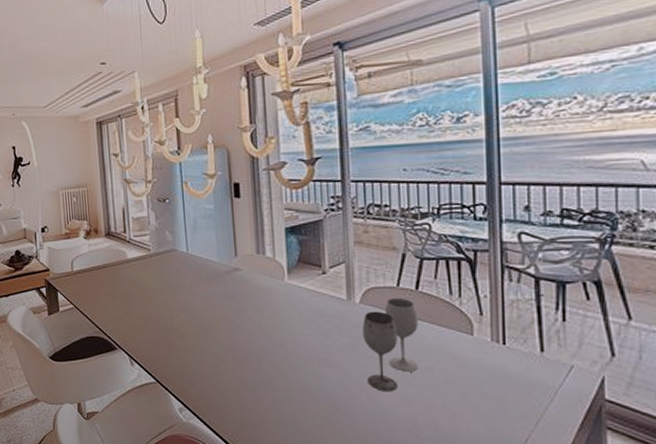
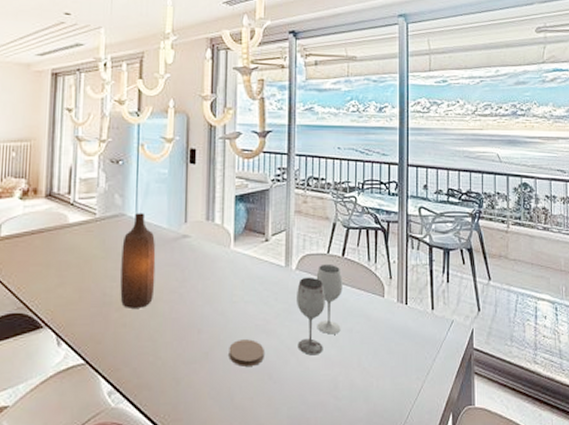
bottle: none [177,248,212,336] -> present [120,213,156,308]
coaster: none [291,371,330,397] -> present [229,339,264,367]

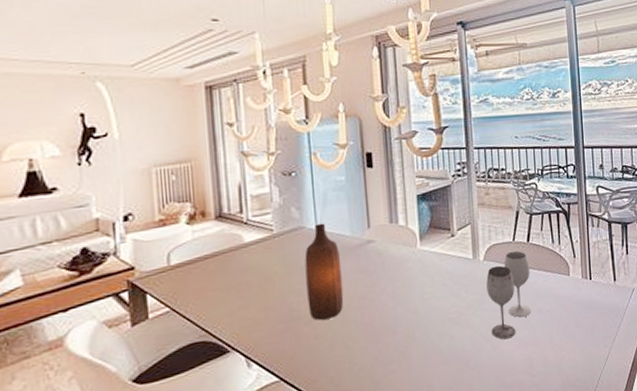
coaster: present [229,339,264,367] -> none [424,332,460,360]

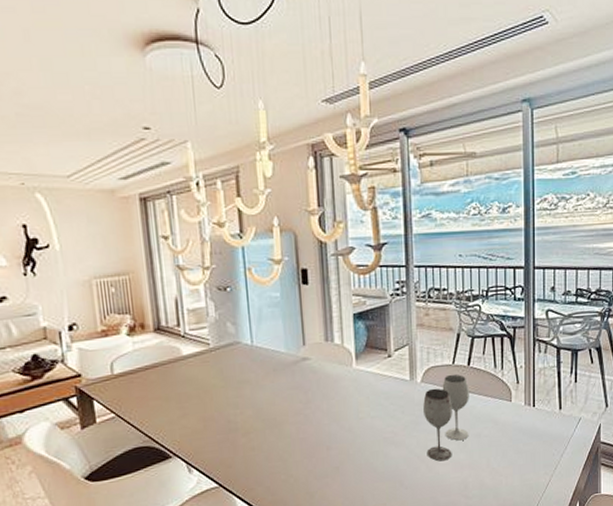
bottle: present [304,223,344,320] -> none [240,339,279,433]

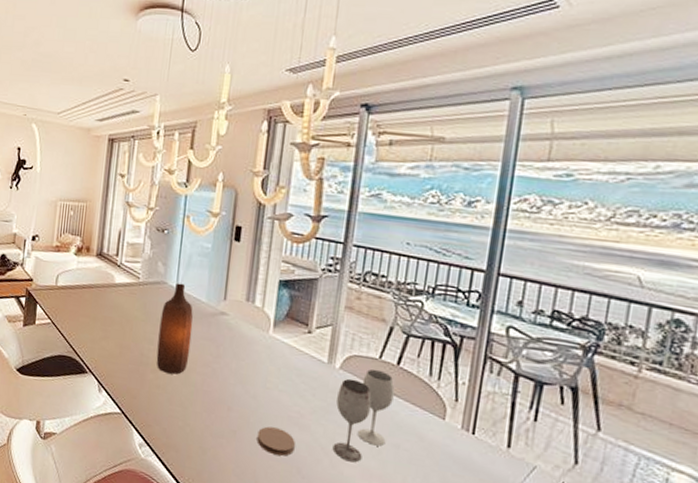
bottle: none [240,339,279,433] -> present [156,283,193,375]
coaster: none [359,451,394,477] -> present [257,426,295,456]

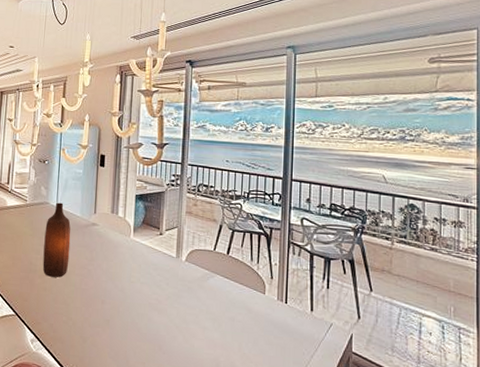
coaster: present [257,426,295,456] -> none [126,313,156,337]
wineglass: present [332,369,395,463] -> none [184,259,227,336]

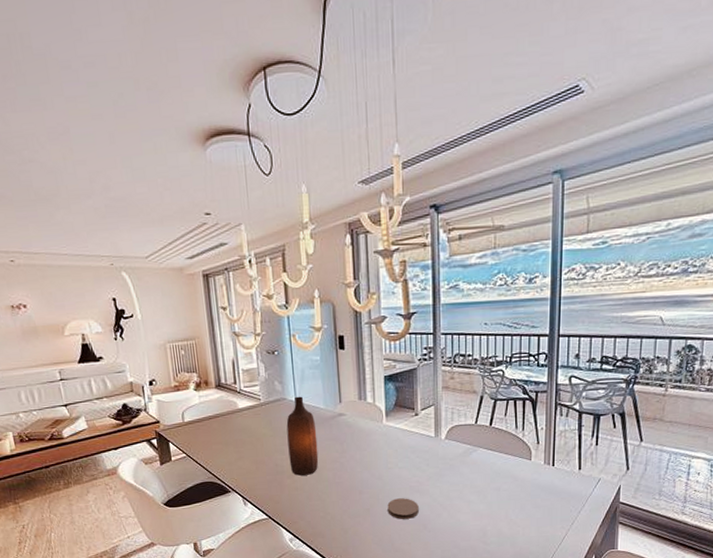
coaster: none [126,313,156,337] -> present [387,498,419,519]

